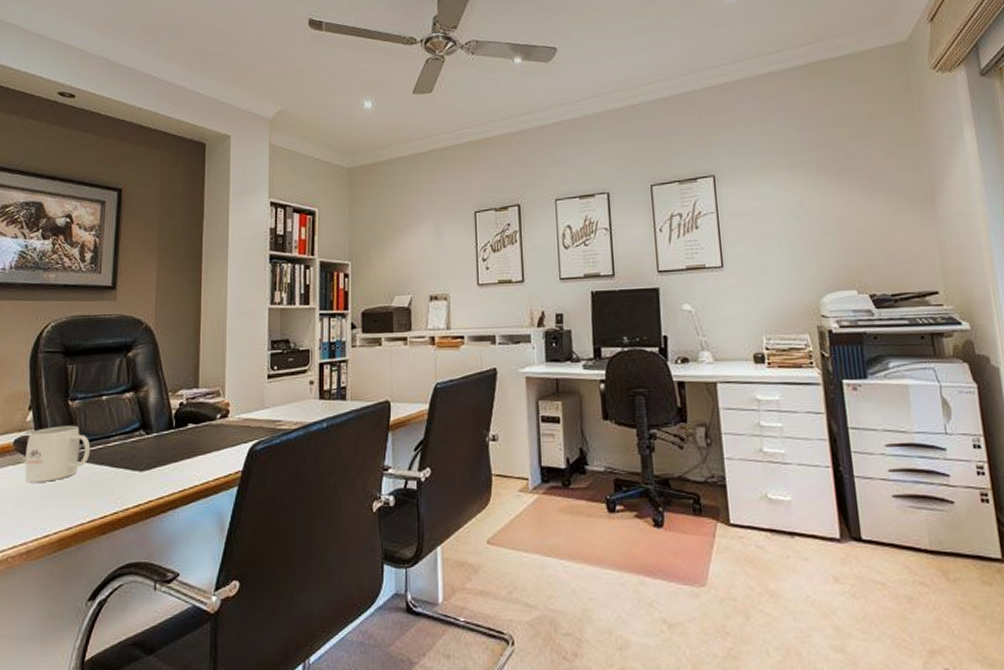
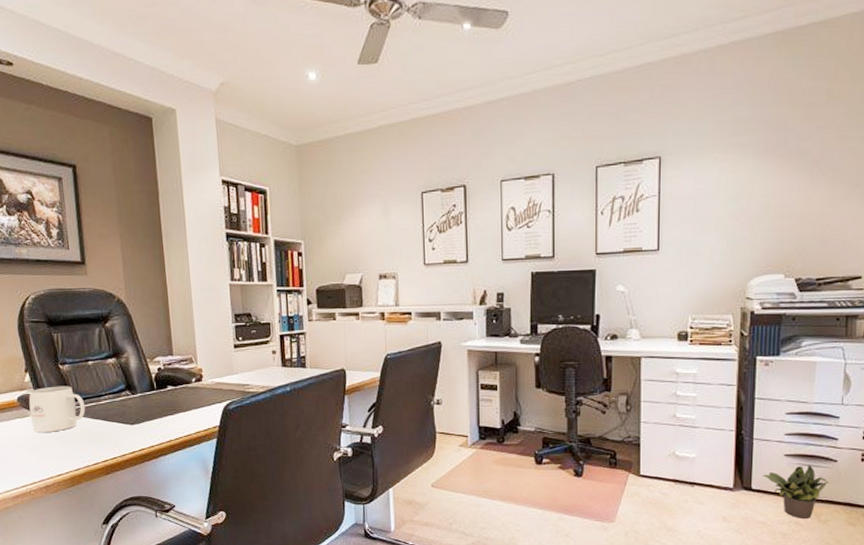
potted plant: none [872,507,949,577] -> present [763,464,828,518]

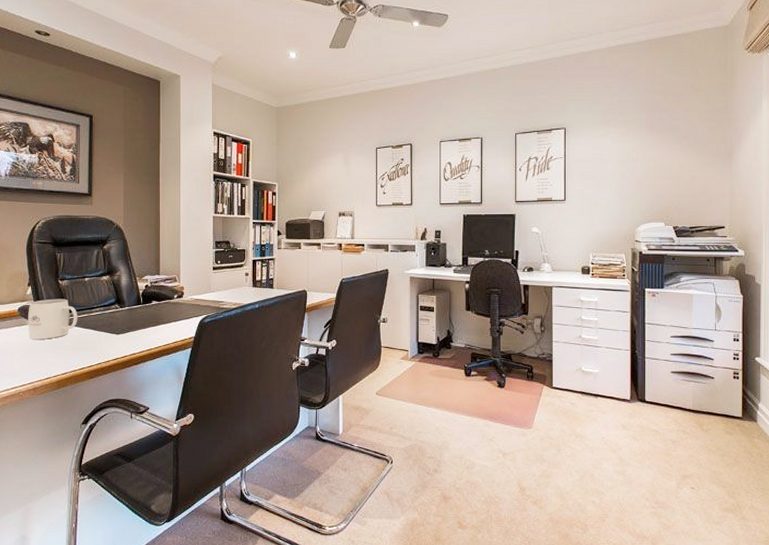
potted plant: present [763,464,828,518] -> none [654,380,708,427]

